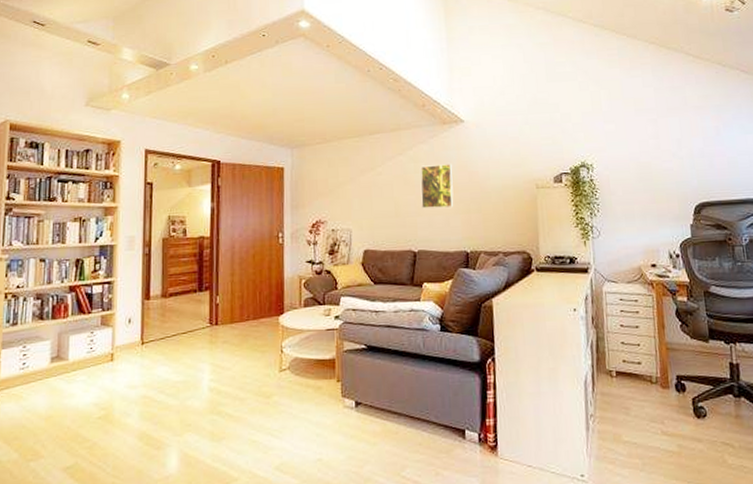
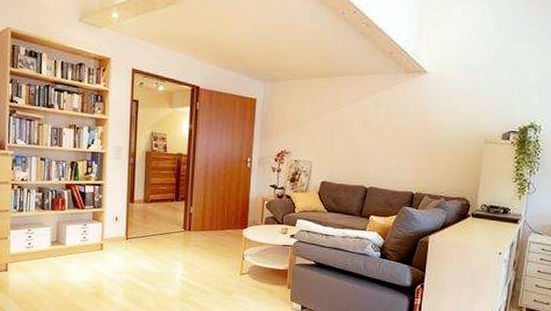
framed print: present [420,164,454,209] -> none [377,110,411,151]

